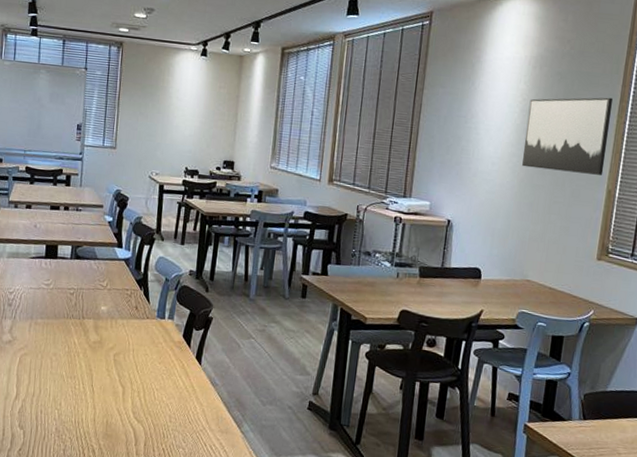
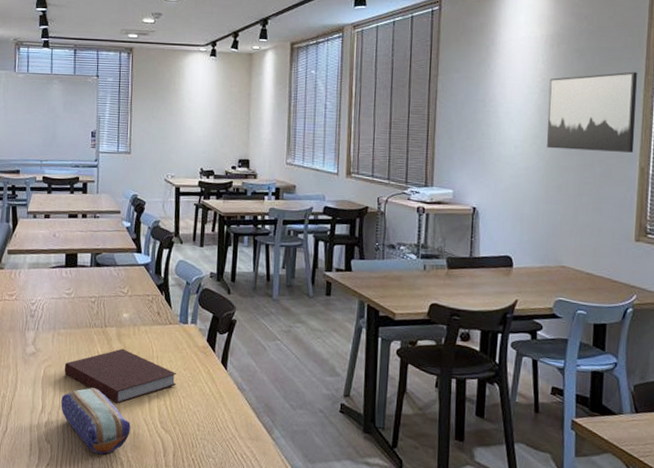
pencil case: none [35,377,104,442] -> present [61,388,131,454]
notebook: none [39,340,152,394] -> present [64,348,177,404]

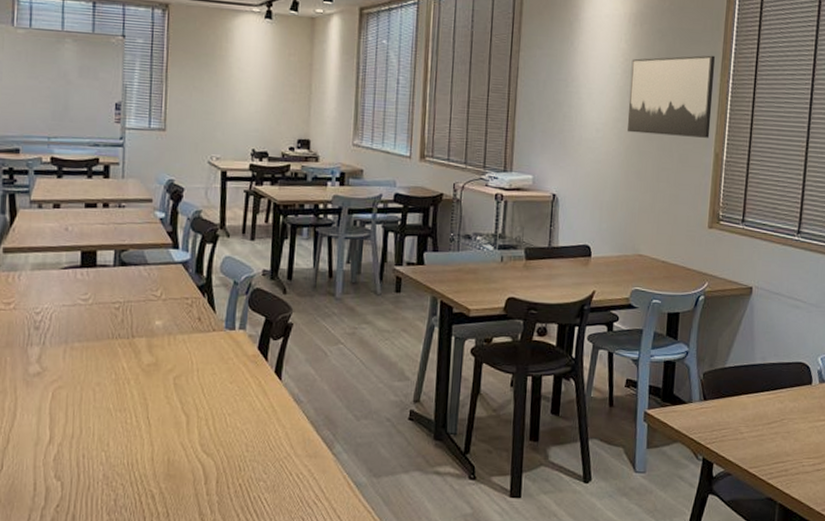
pencil case: present [61,388,131,454] -> none [75,410,164,488]
notebook: present [64,348,177,404] -> none [79,362,222,428]

